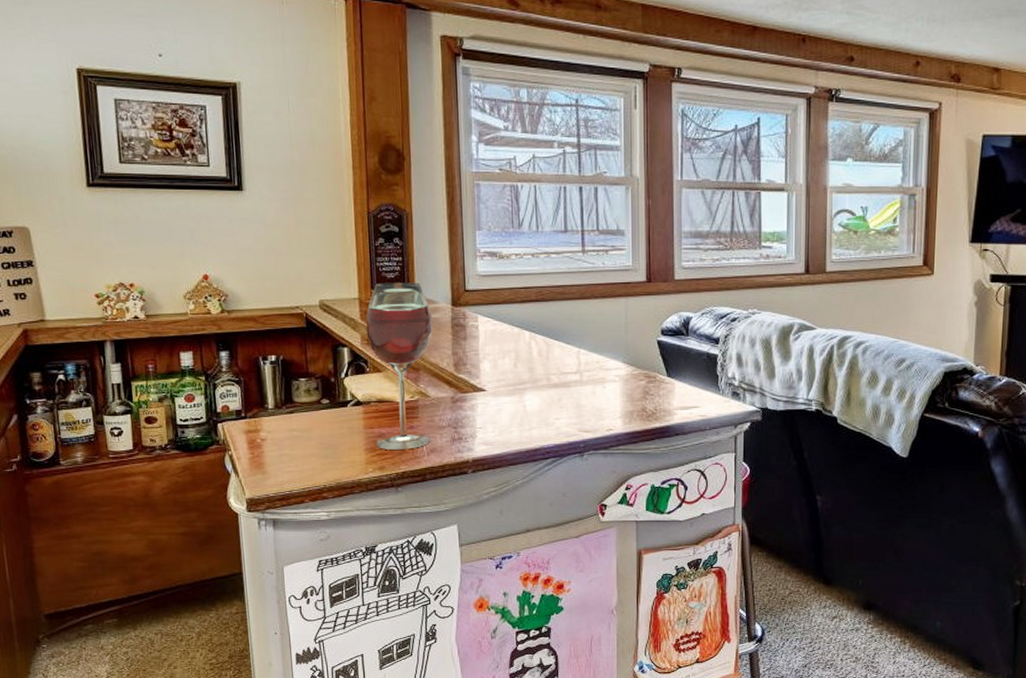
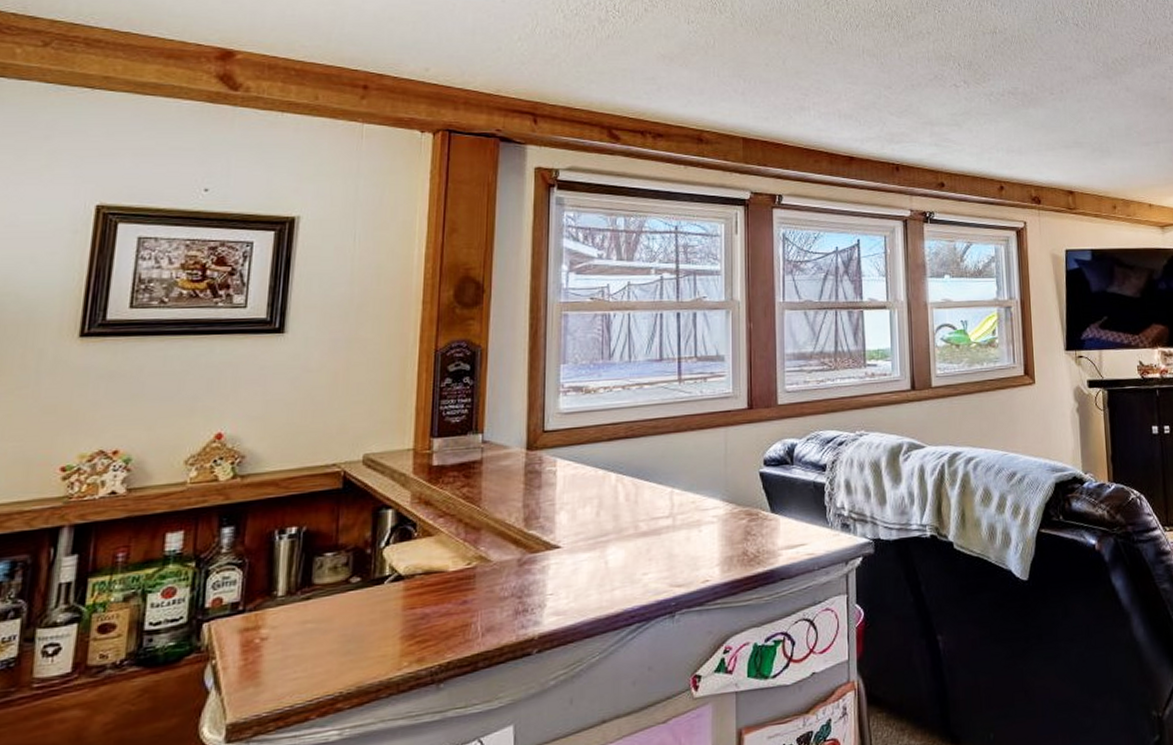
wineglass: present [365,282,432,450] -> none [417,426,501,635]

